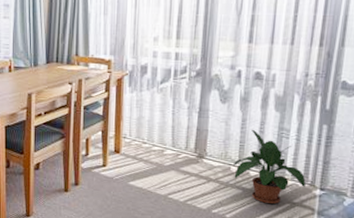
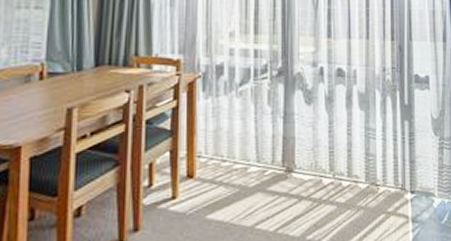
potted plant: present [234,129,306,204] -> none [325,132,397,218]

